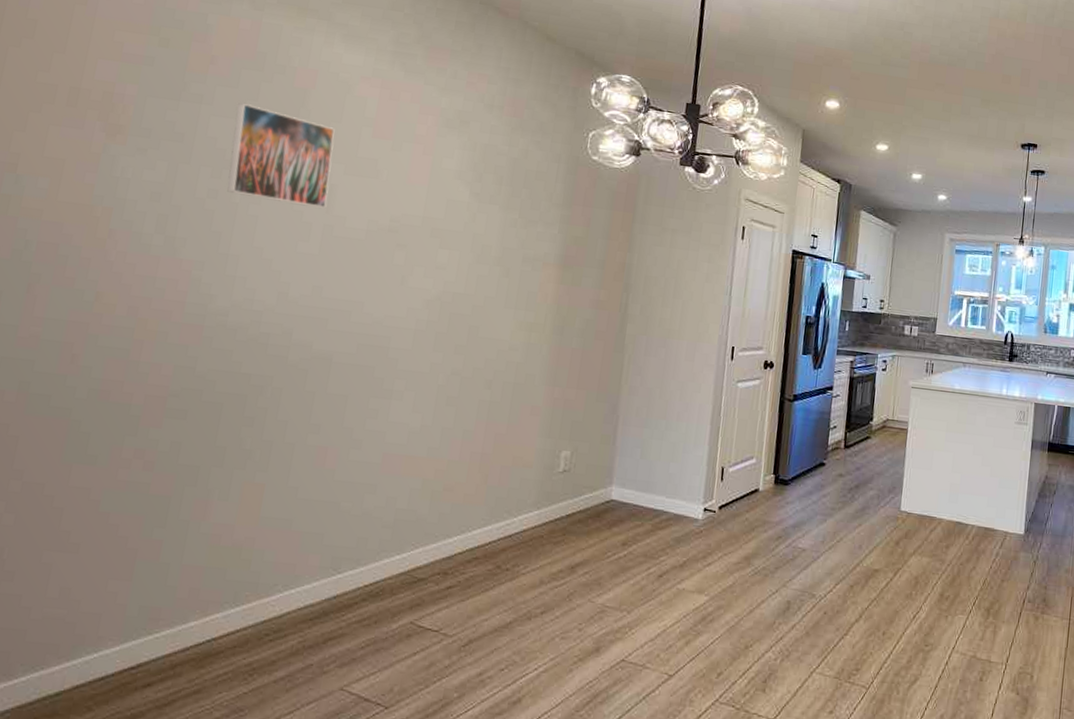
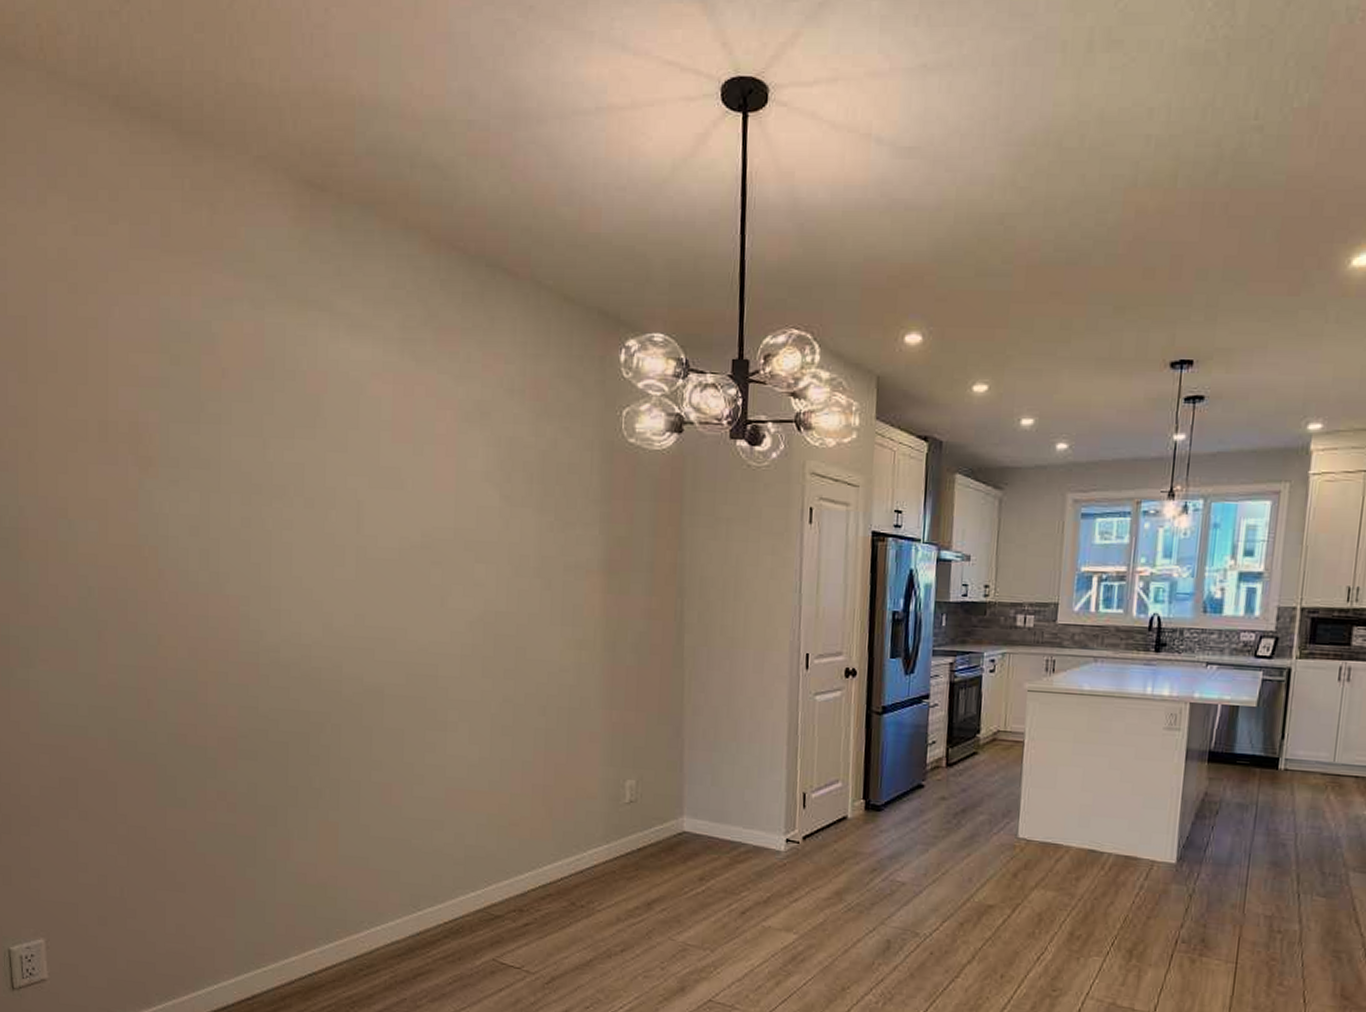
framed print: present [227,103,335,209] -> none [255,419,357,528]

